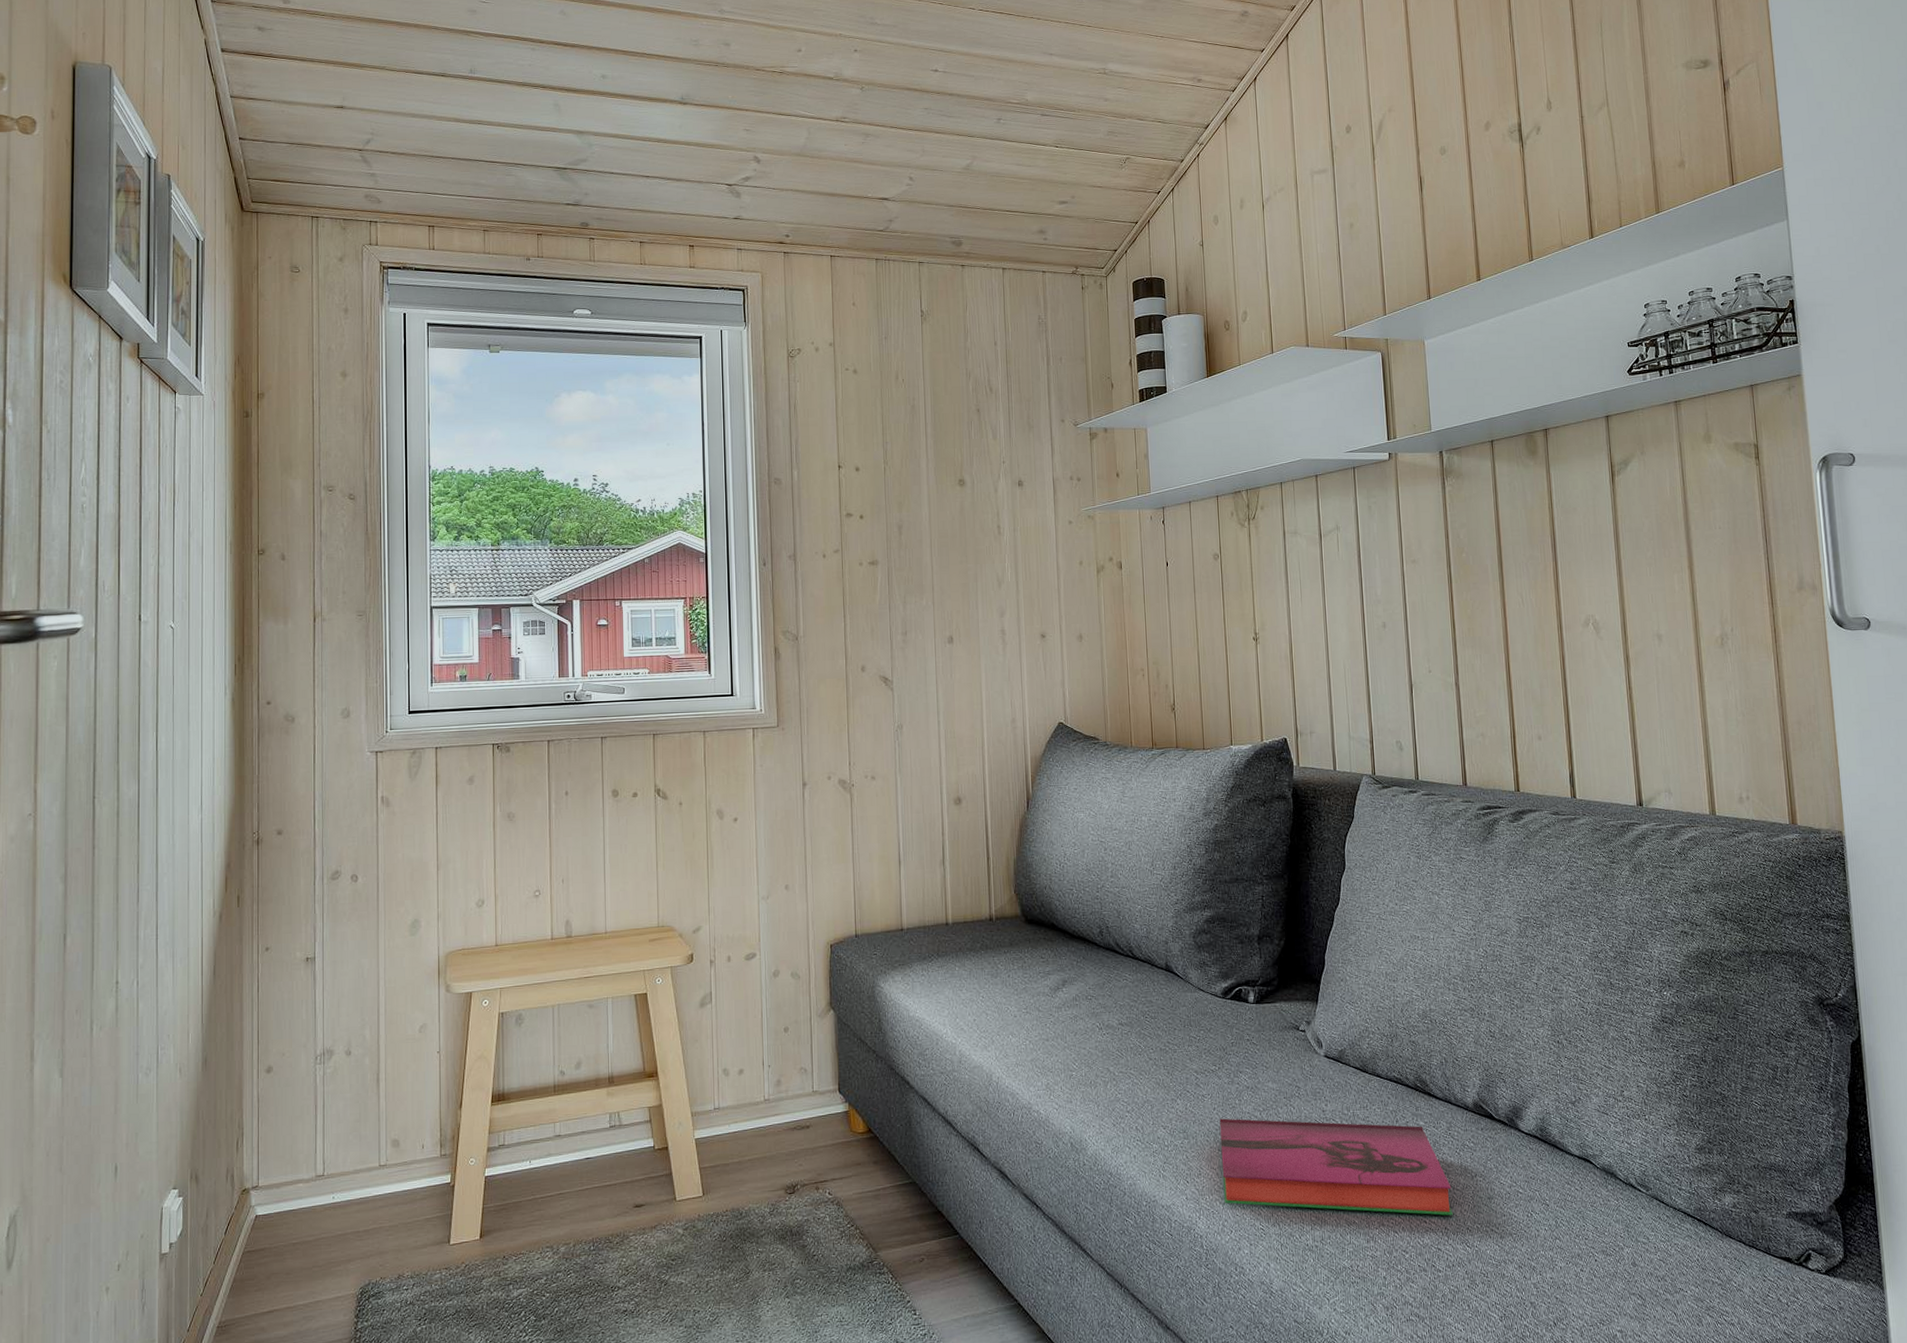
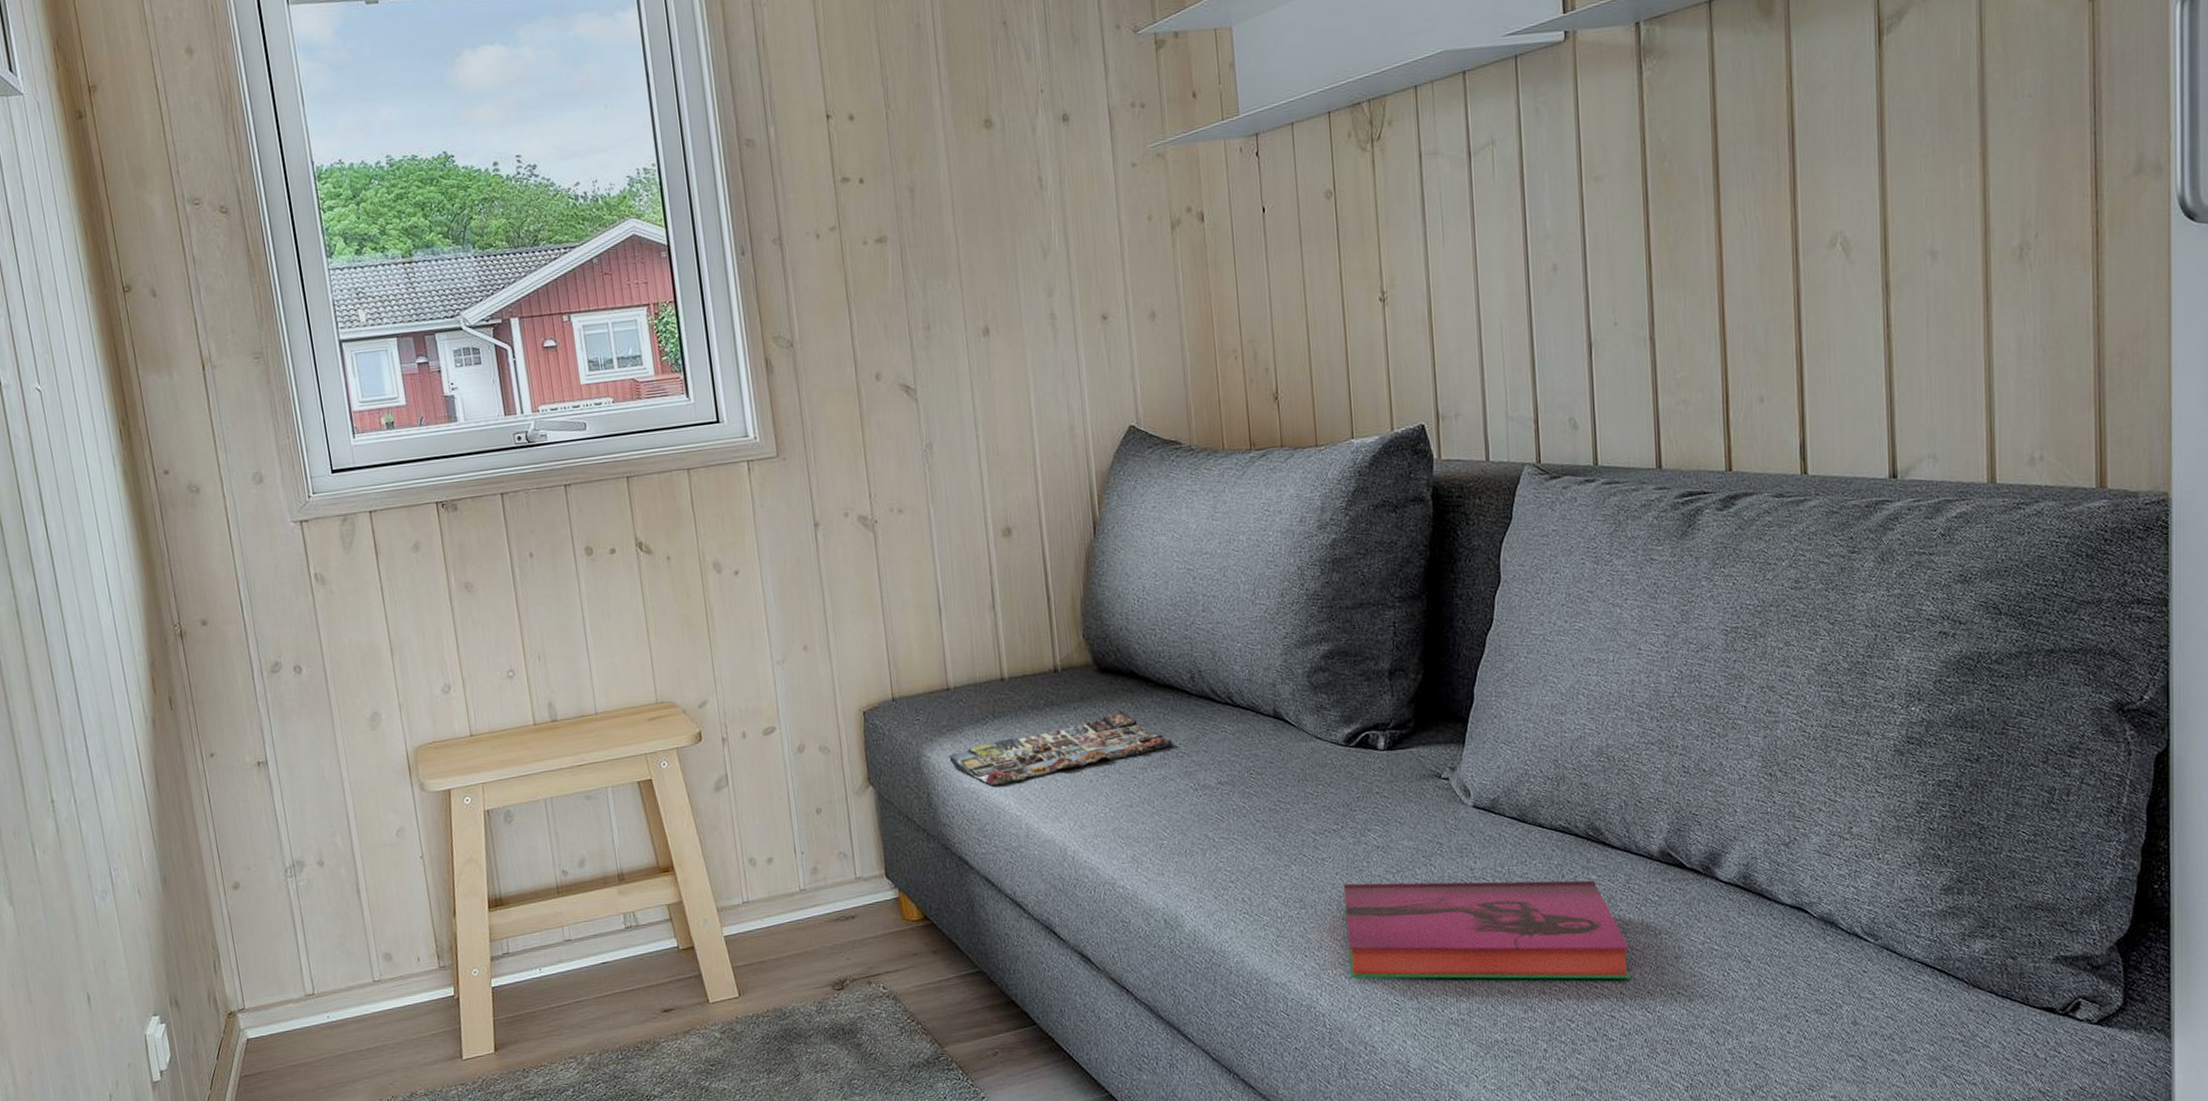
magazine: none [899,958,1085,1016] -> present [949,712,1175,786]

